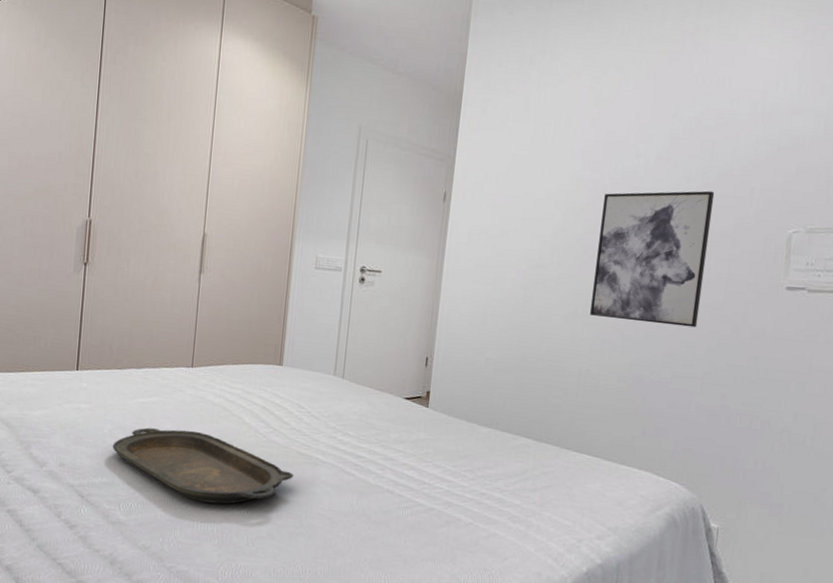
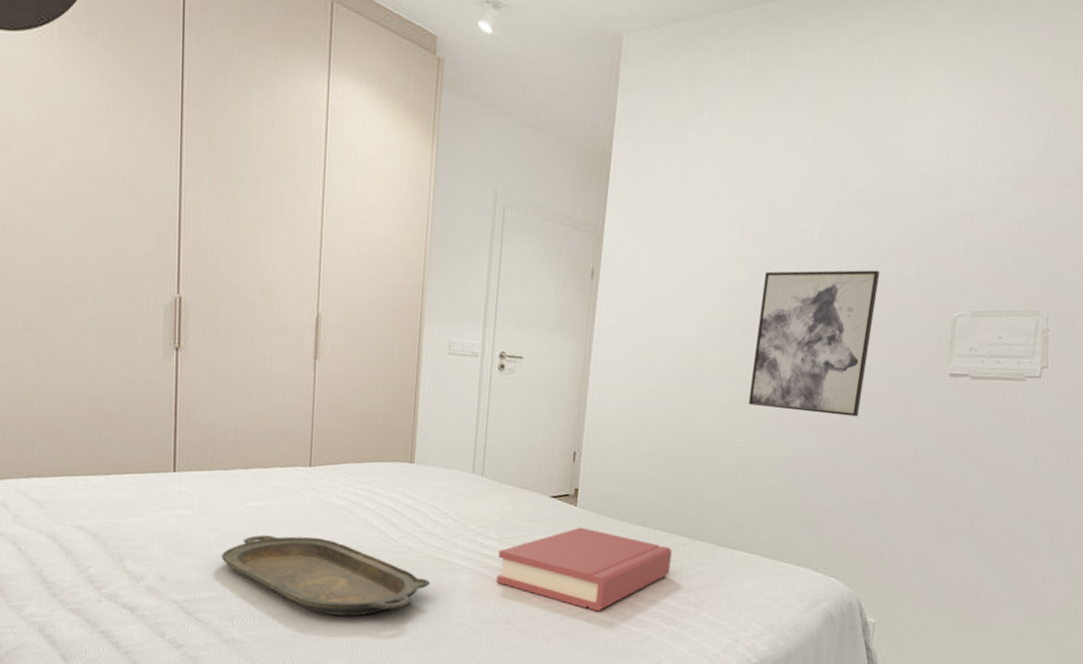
hardback book: none [353,427,518,508] -> present [496,527,672,612]

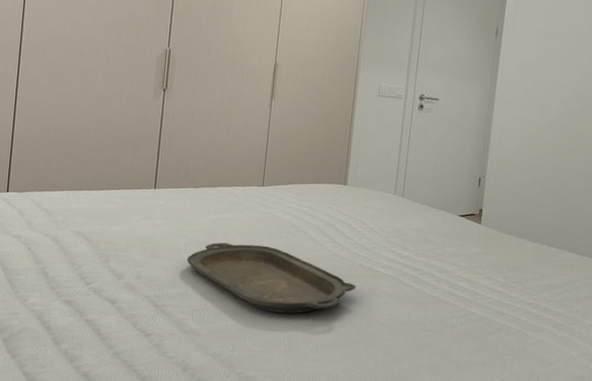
hardback book: present [496,527,672,612] -> none [411,242,562,317]

